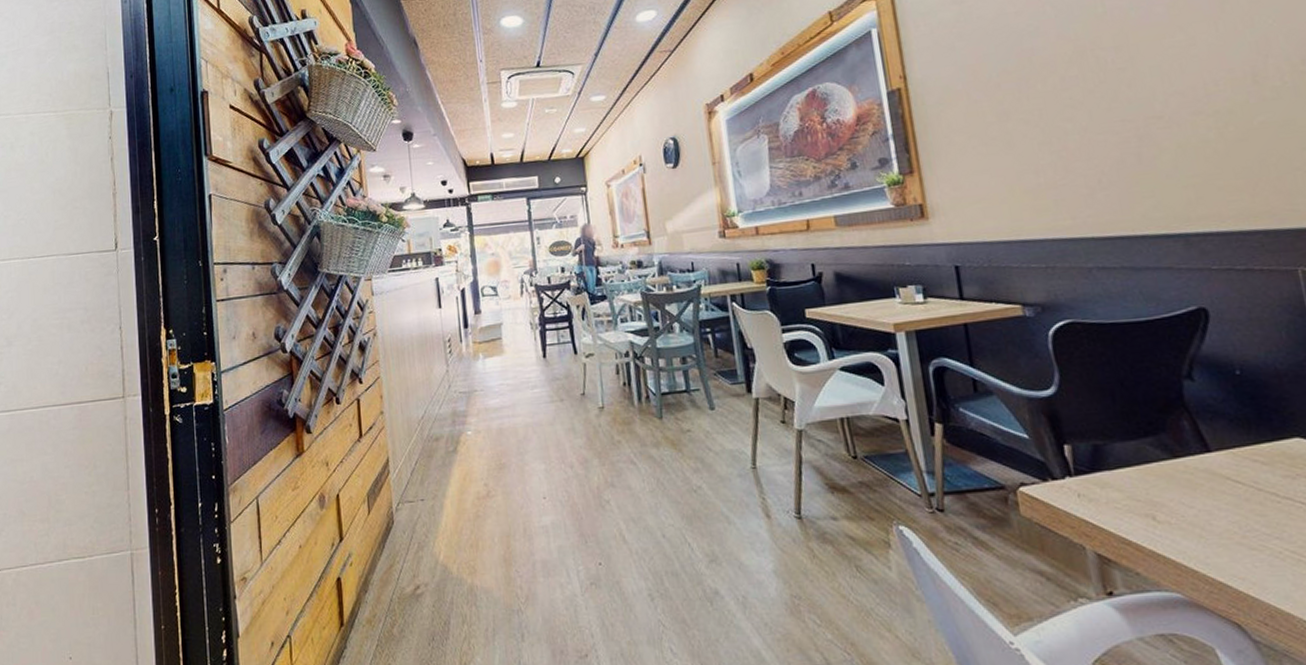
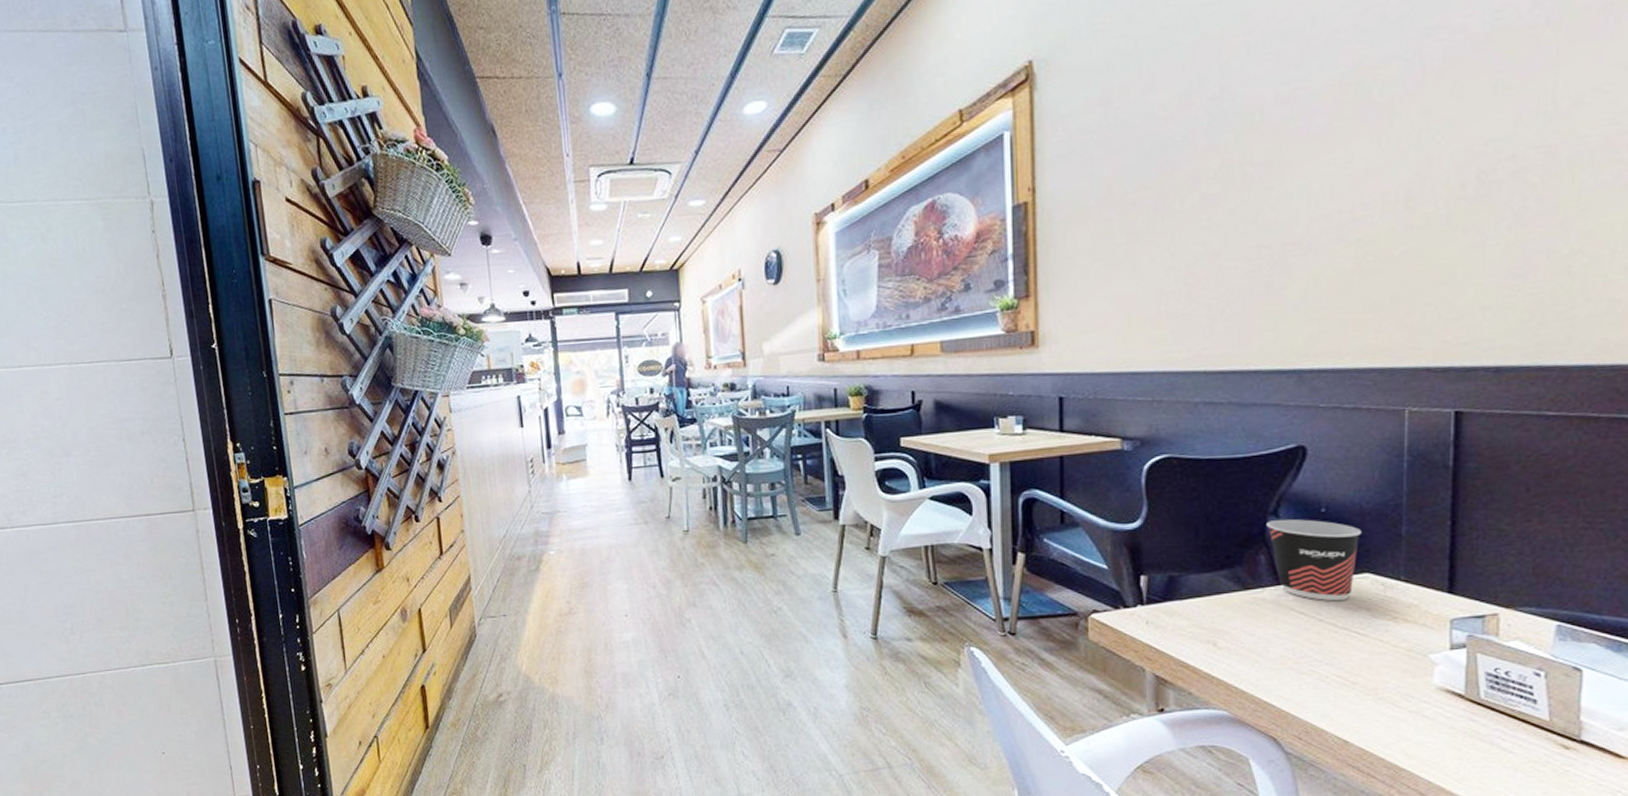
cup: none [1183,382,1286,469] -> present [1266,519,1361,602]

